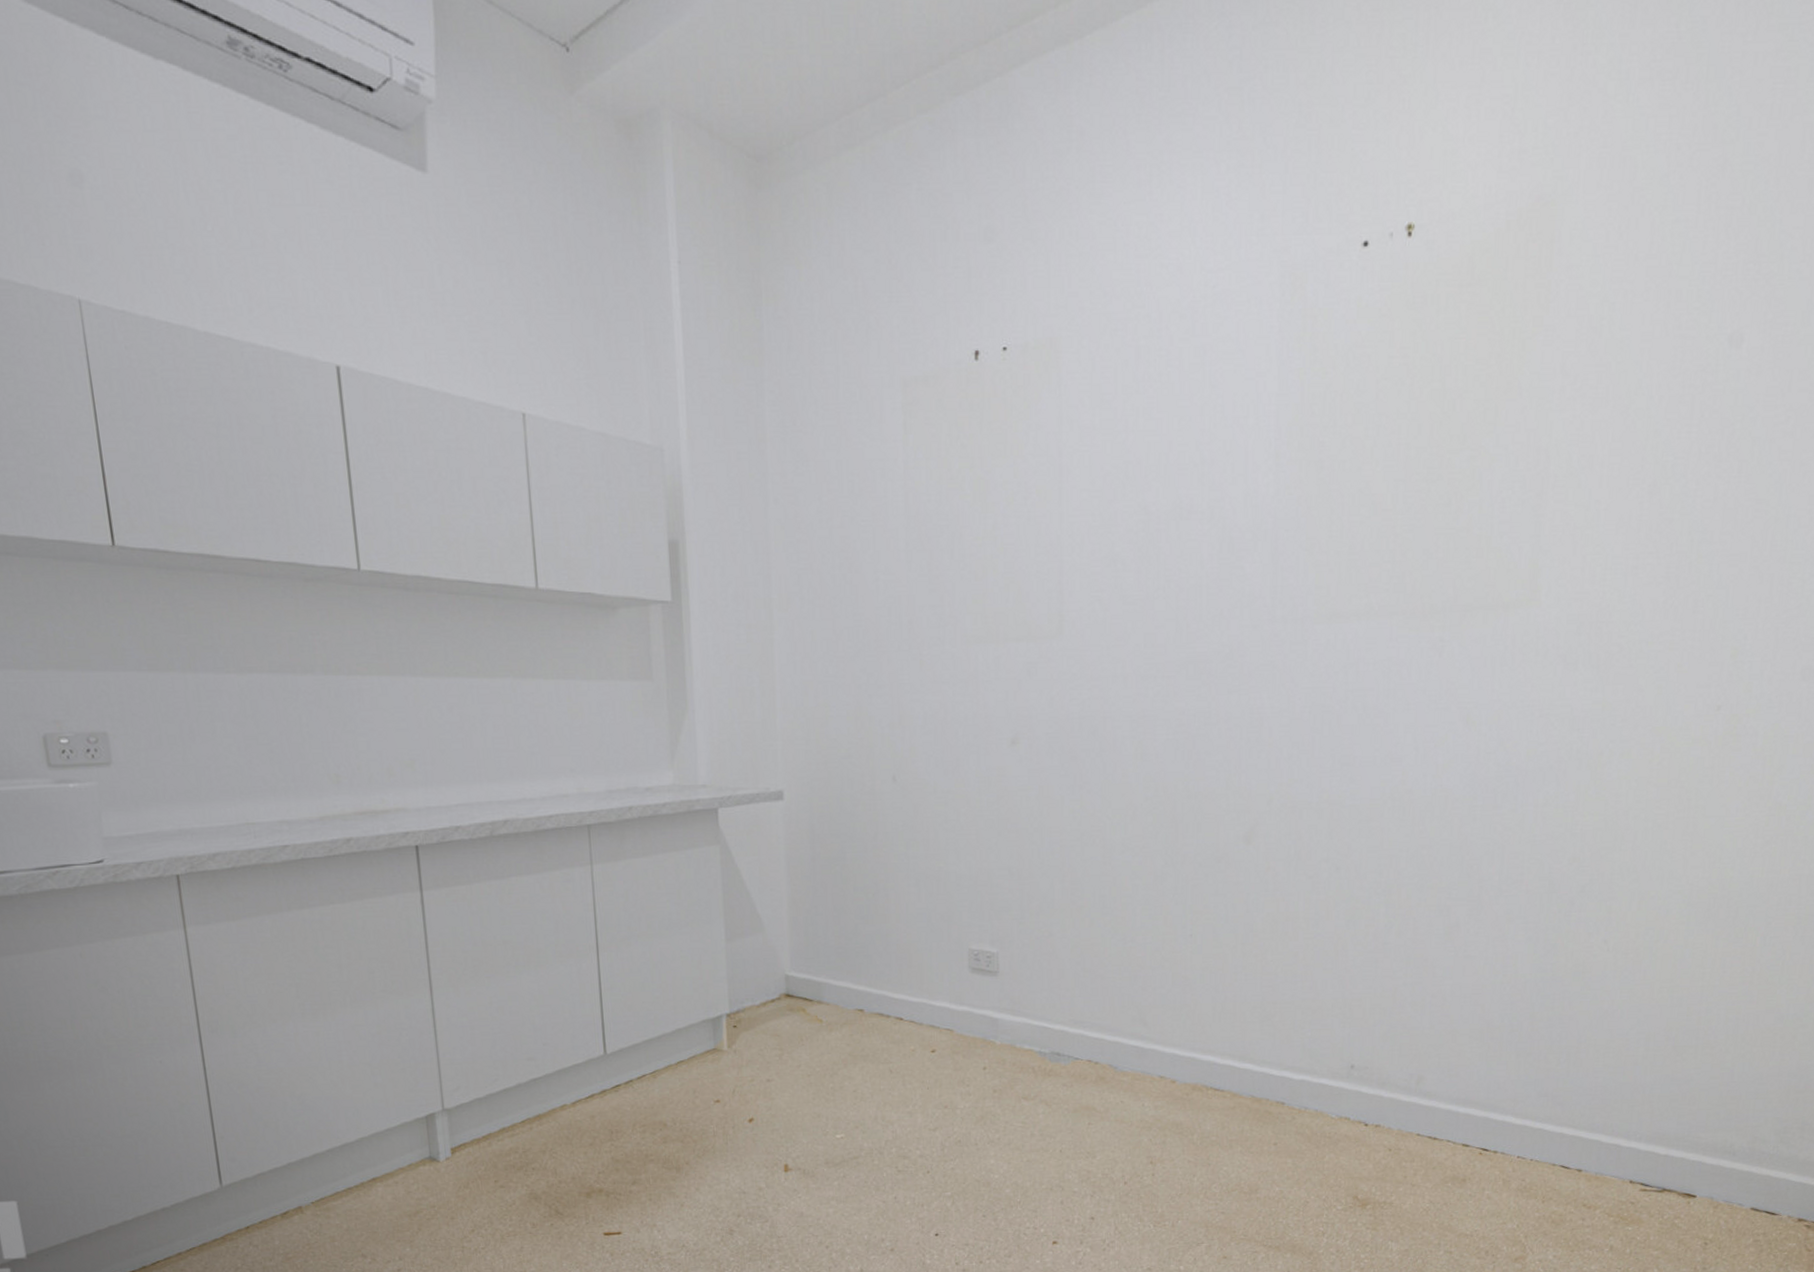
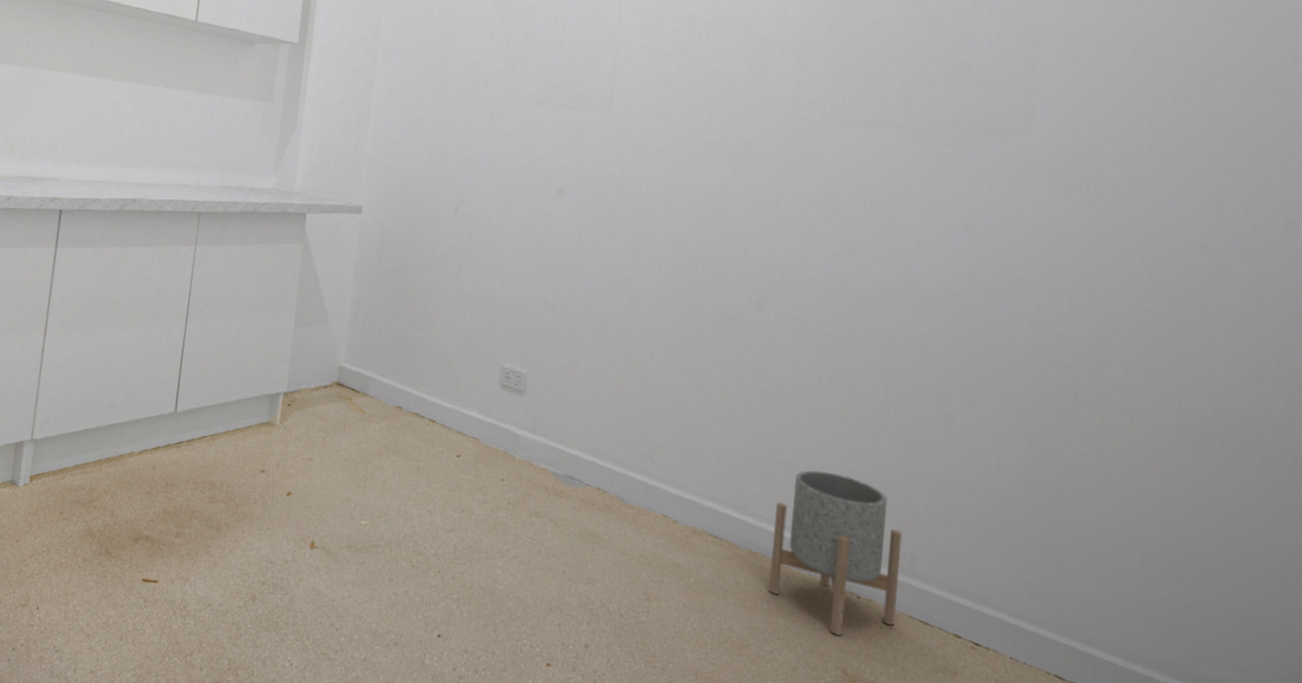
planter: none [1274,1005,1409,1166] -> present [768,470,903,636]

